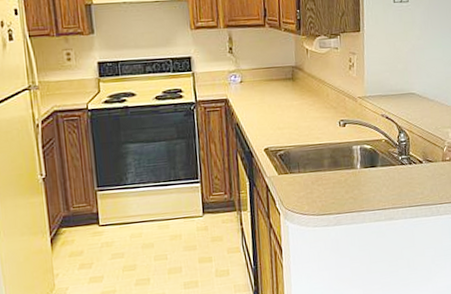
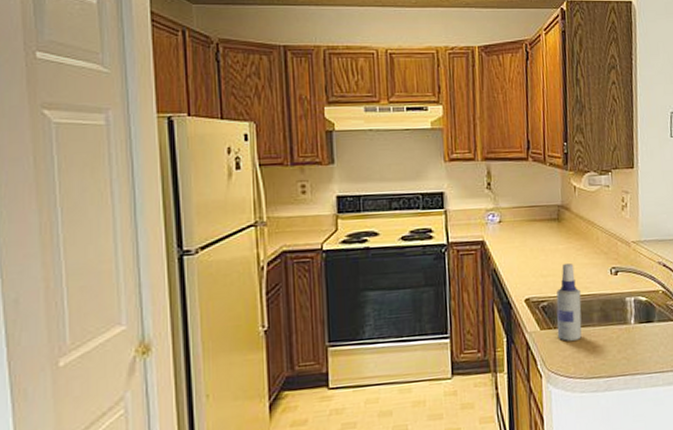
spray bottle: none [291,116,315,184] -> present [556,262,582,341]

